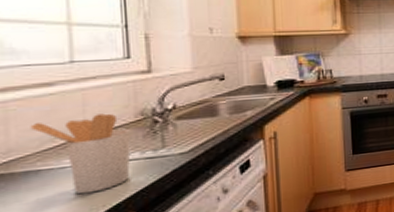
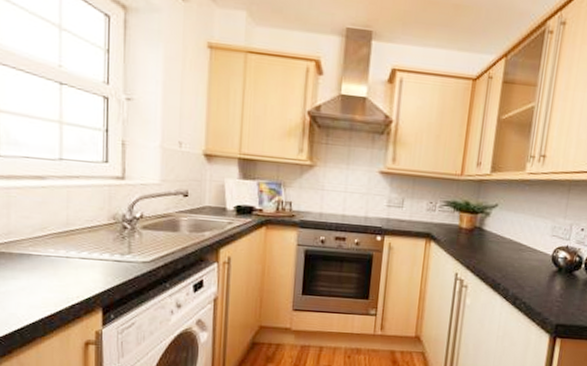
utensil holder: present [30,113,131,195] -> none [26,212,103,284]

